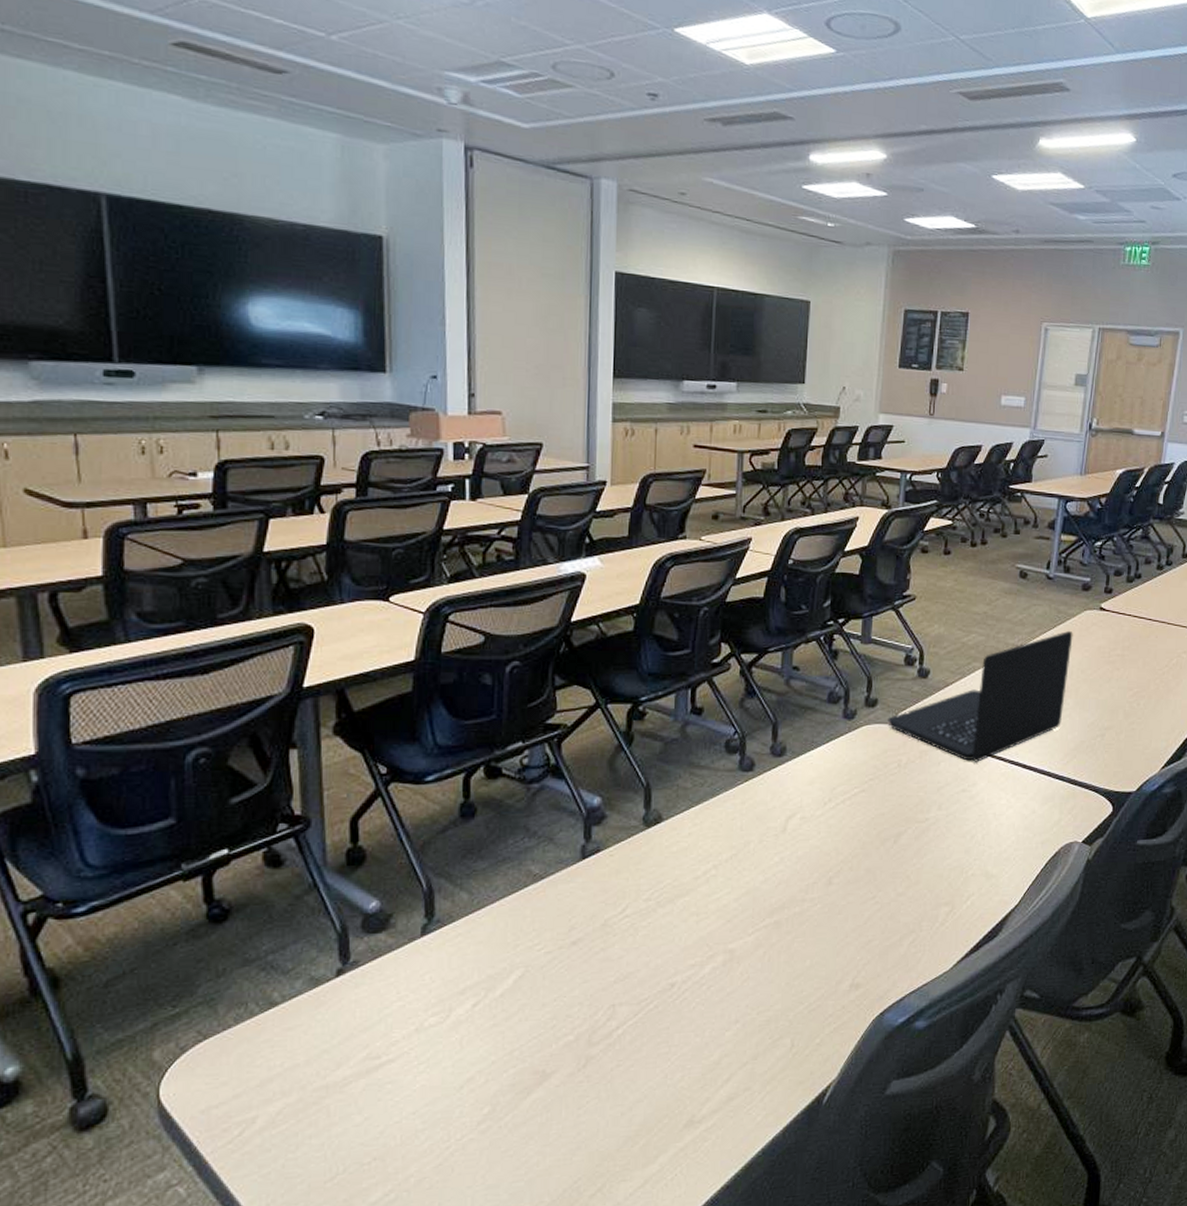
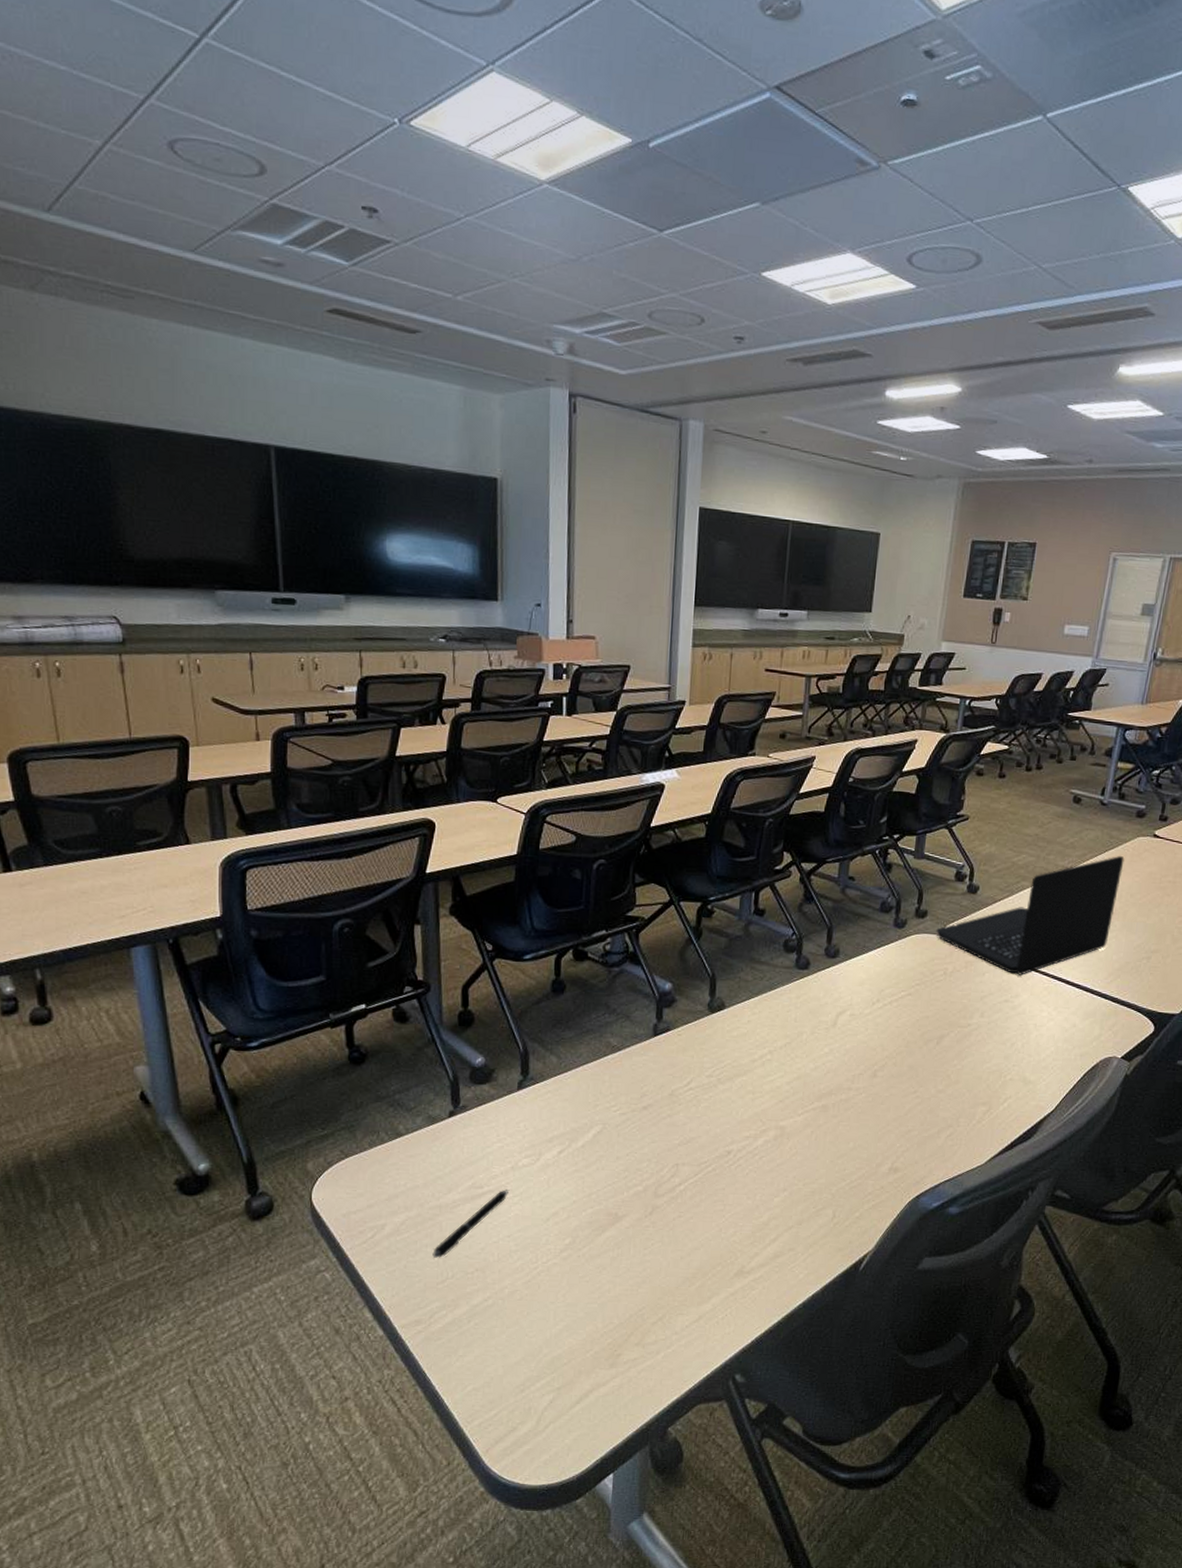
pen: none [318,1057,414,1151] -> present [432,1190,510,1258]

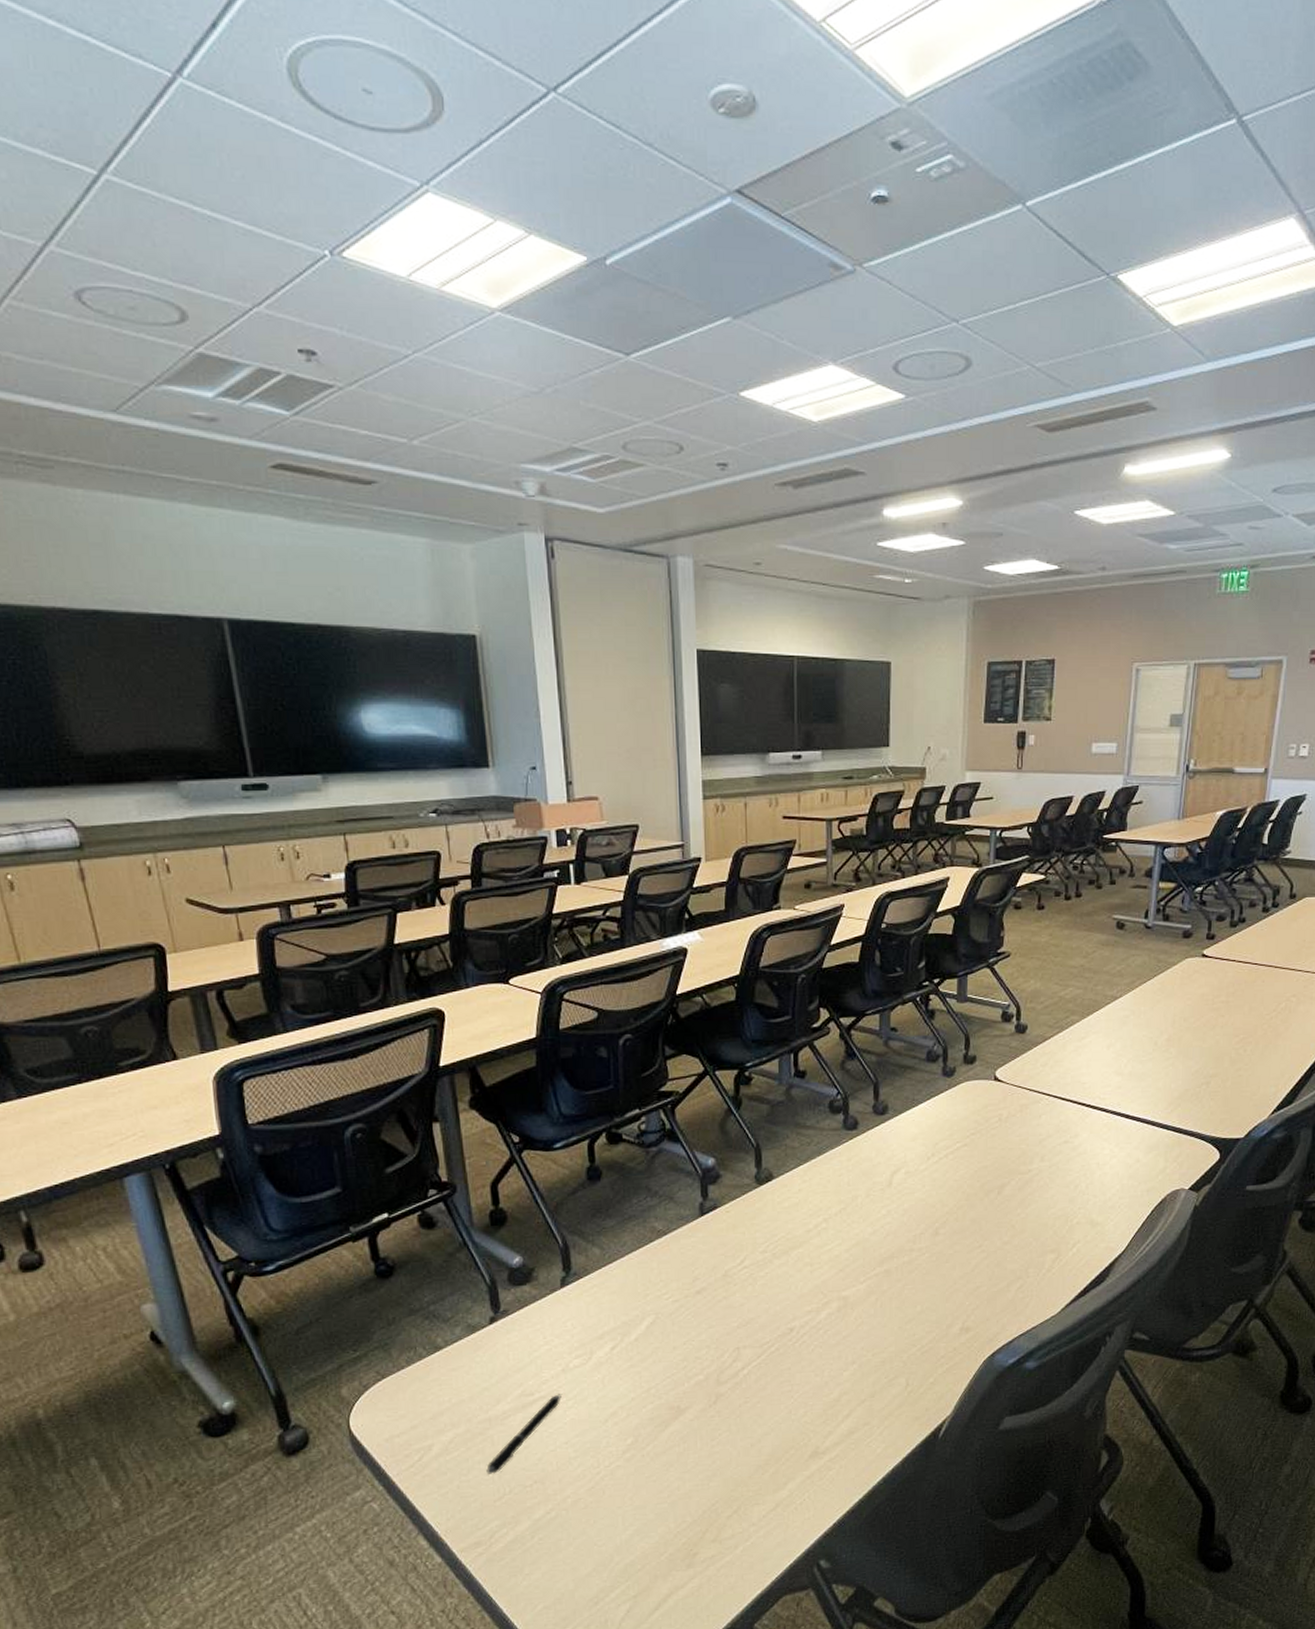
laptop: present [936,855,1125,975] -> none [987,979,1174,1114]

